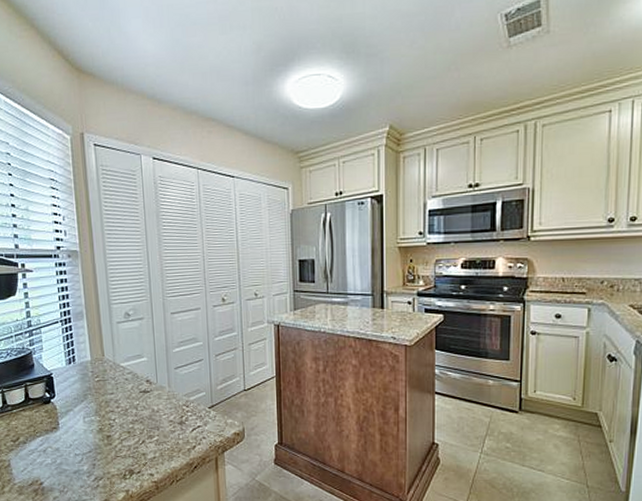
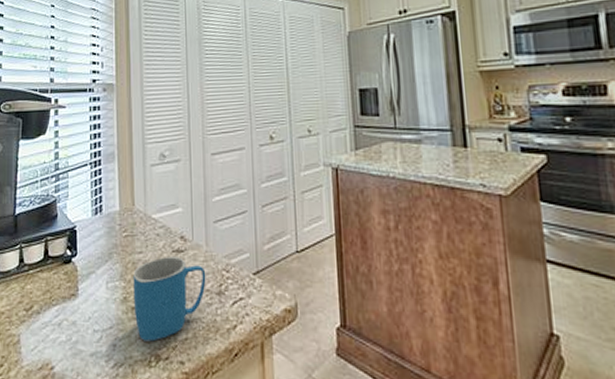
mug: none [106,395,170,461] -> present [133,255,206,342]

